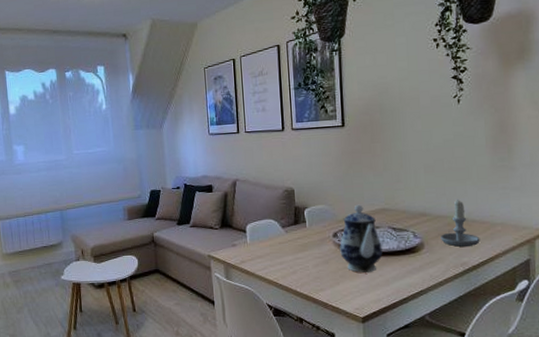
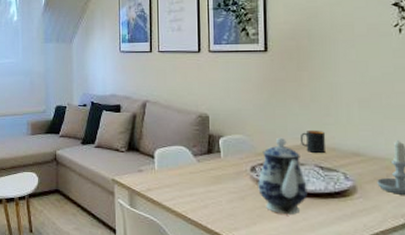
mug: none [376,195,397,216] -> present [301,129,326,153]

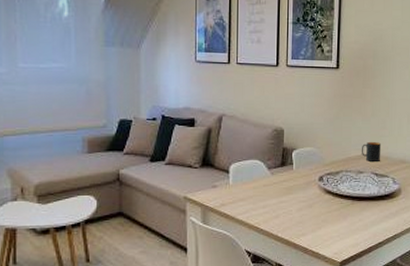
teapot: present [258,137,308,215] -> none [324,148,364,217]

